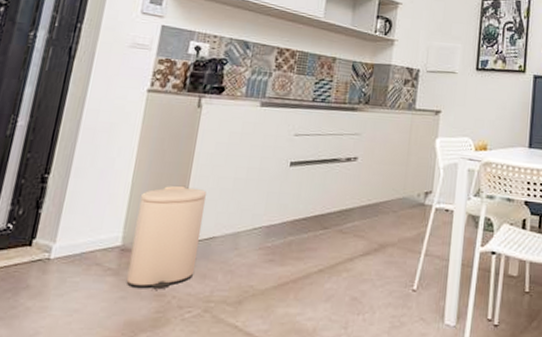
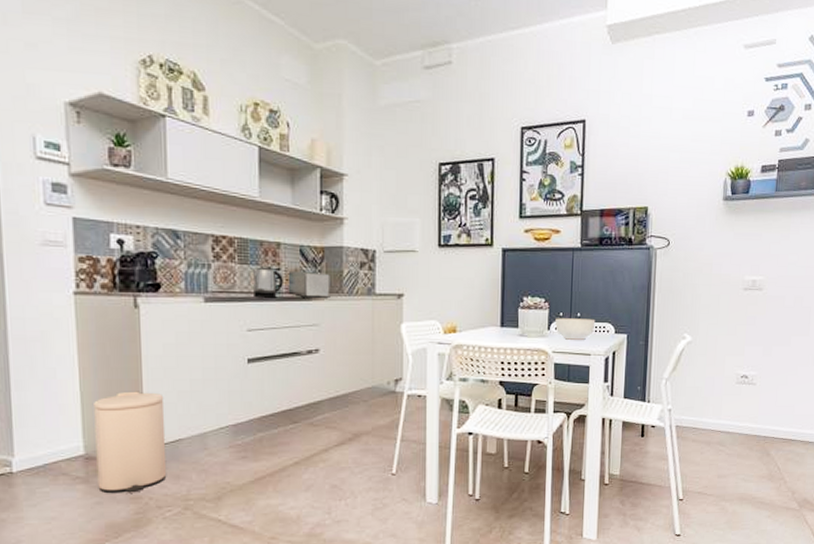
kettle: none [304,78,334,108] -> present [252,267,283,300]
toaster: none [336,83,377,111] -> present [288,270,330,299]

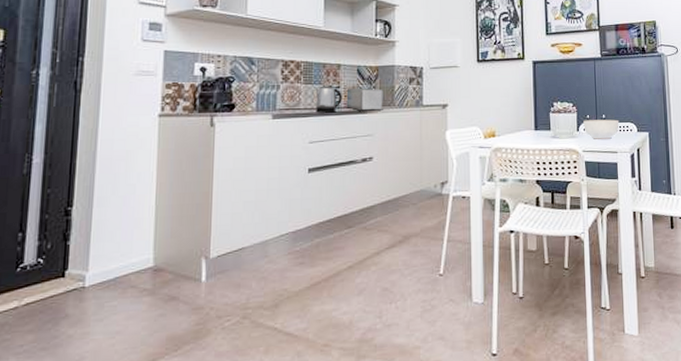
pedal bin: present [94,391,167,494] -> none [163,203,231,305]

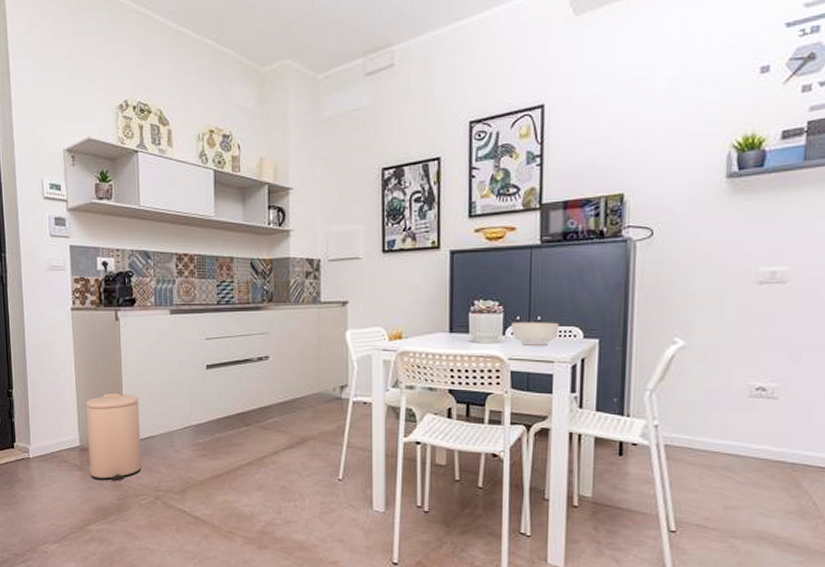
pedal bin: none [163,203,231,305] -> present [86,392,142,481]
kettle: present [315,85,342,114] -> none [210,280,236,310]
toaster: present [346,88,383,112] -> none [240,282,278,309]

